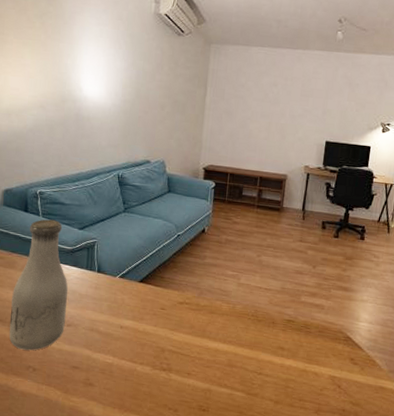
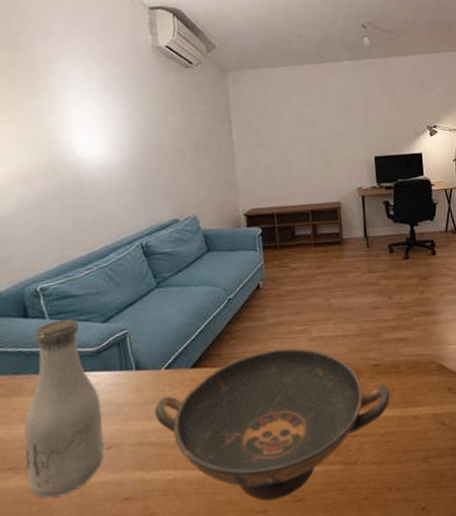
decorative bowl: none [106,284,298,404] -> present [155,348,390,501]

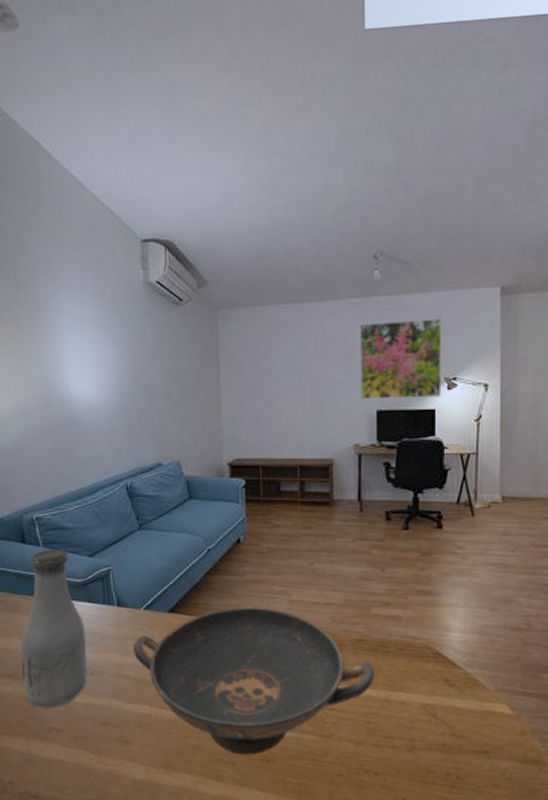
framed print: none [356,77,426,148] -> present [360,318,442,400]

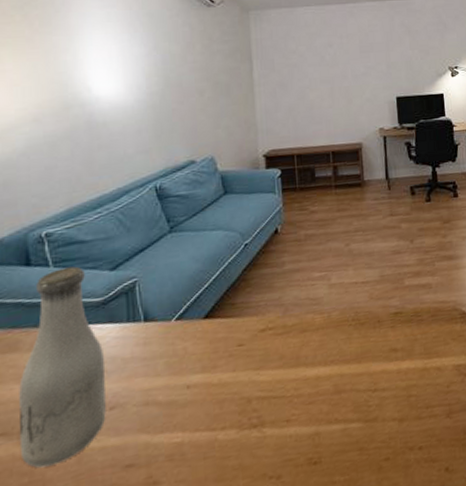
decorative bowl: present [133,607,375,755] -> none [163,295,412,464]
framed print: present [360,318,442,400] -> none [378,19,447,88]

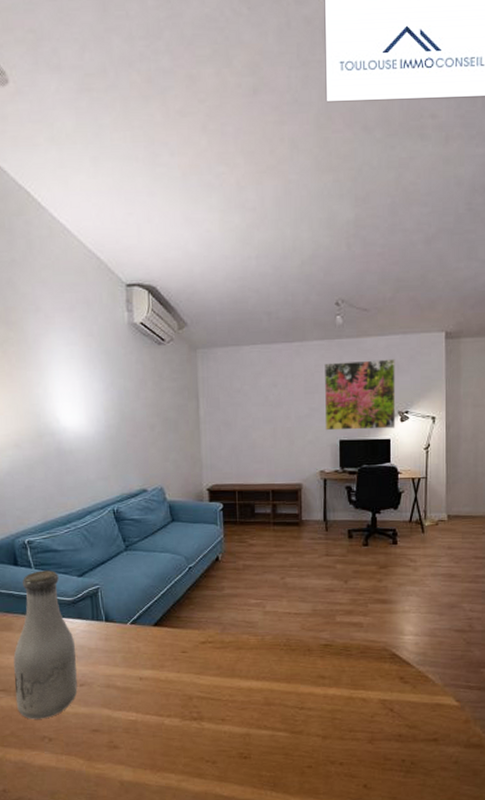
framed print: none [378,19,447,88] -> present [325,359,396,431]

